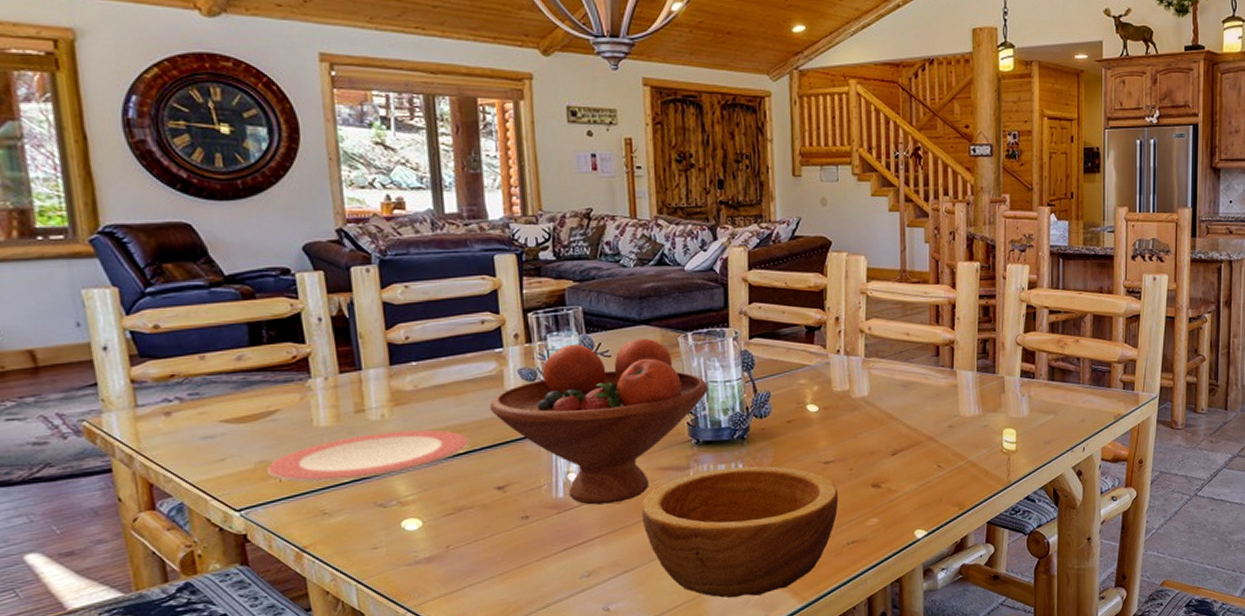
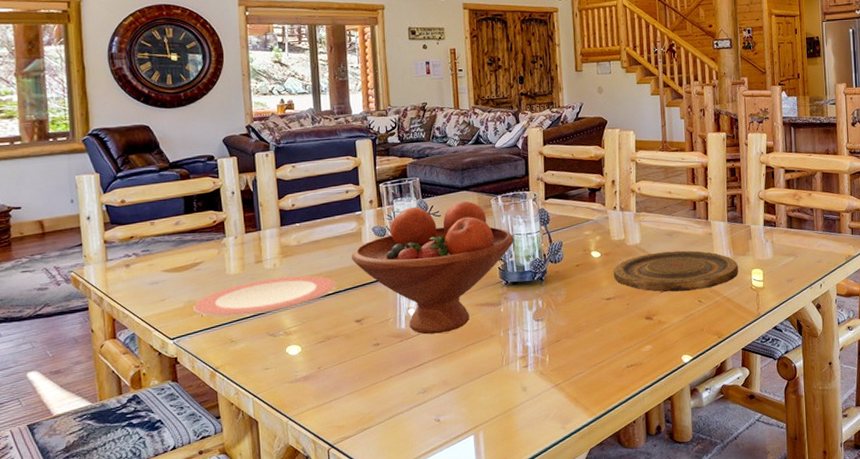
bowl: present [641,466,839,598] -> none [464,302,619,412]
plate: none [833,405,987,455] -> present [613,250,738,292]

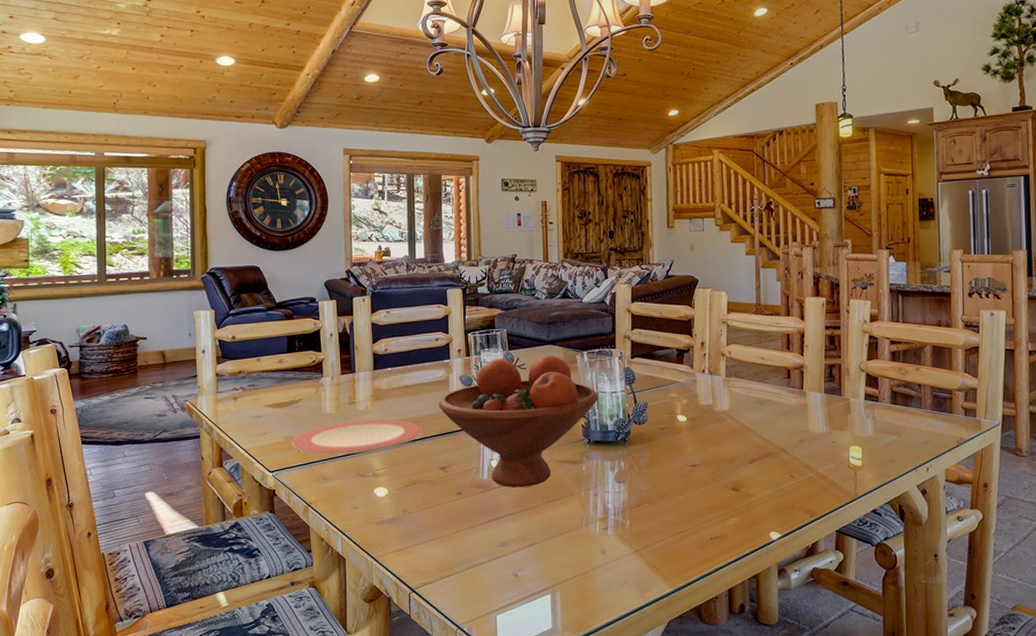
plate: present [613,250,738,292] -> none [699,420,834,465]

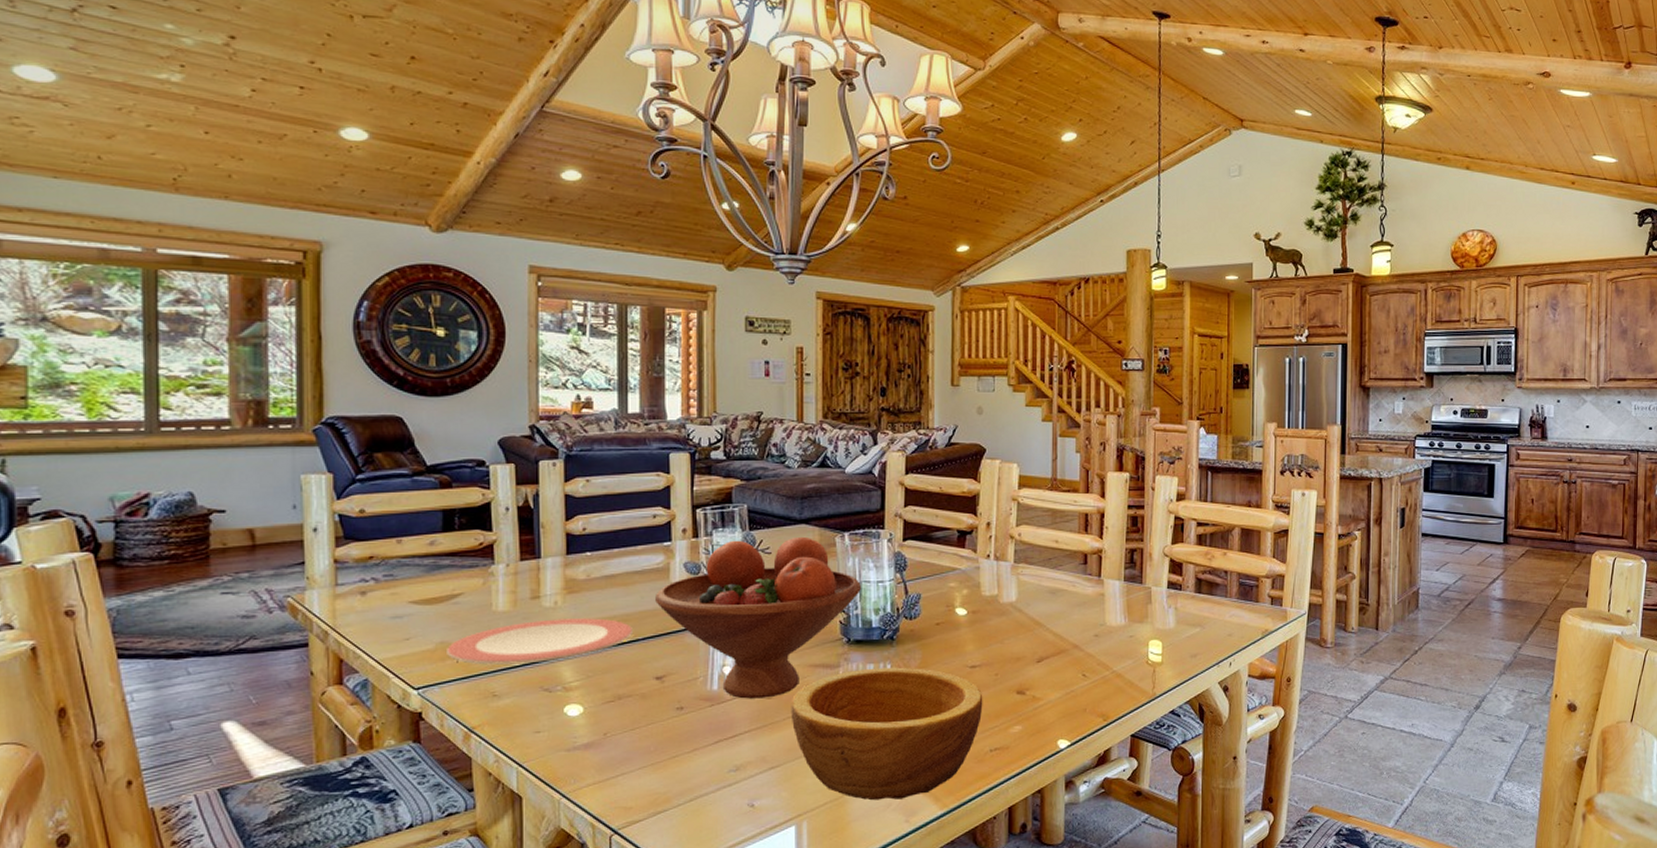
bowl: none [544,464,703,577] -> present [791,667,983,801]

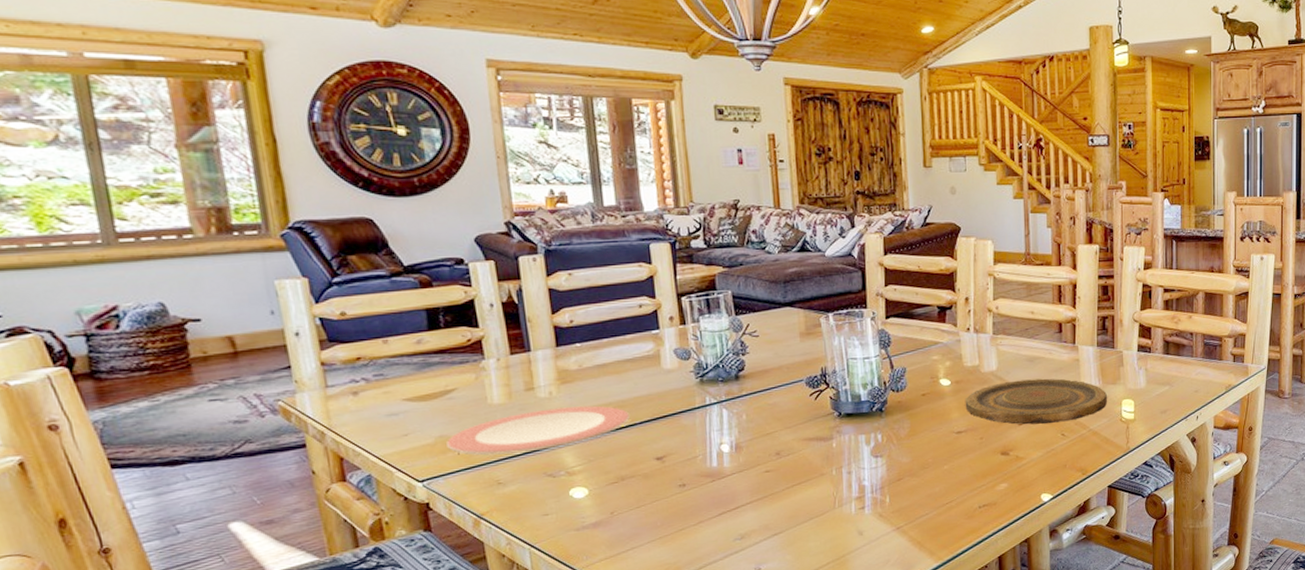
fruit bowl: present [655,536,861,699] -> none [648,318,848,474]
bowl: present [791,667,983,801] -> none [788,436,971,558]
plate: none [981,612,1133,663] -> present [965,378,1107,425]

